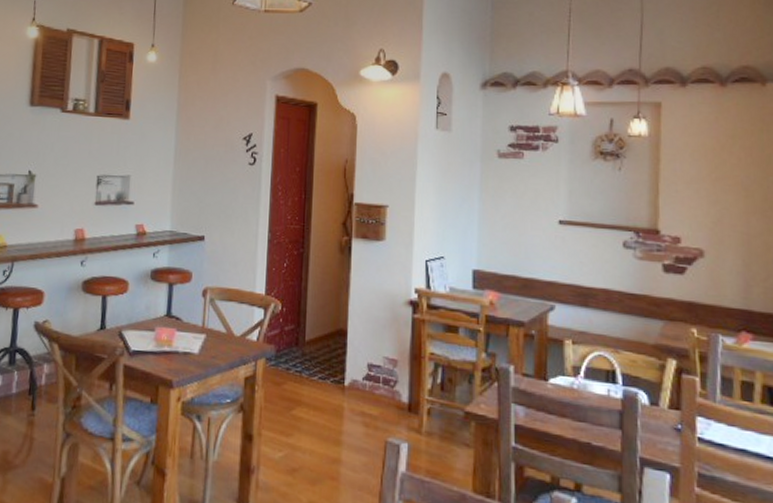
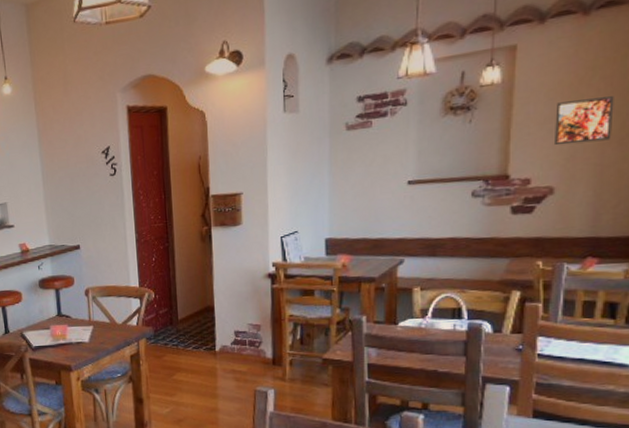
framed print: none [700,165,755,210] -> present [553,96,614,146]

